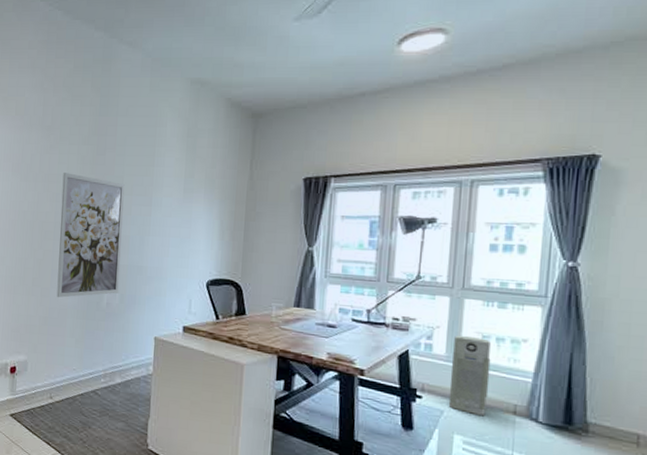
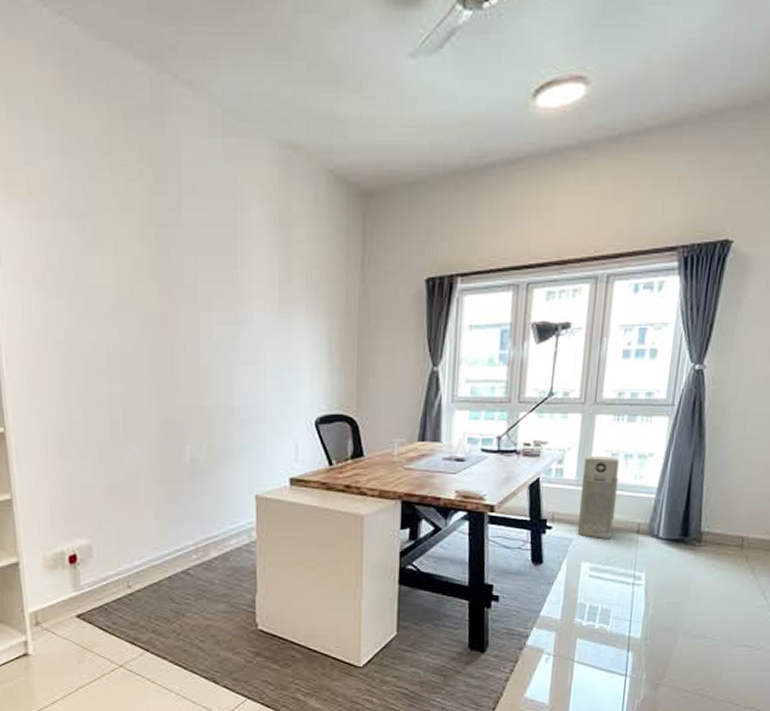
wall art: present [56,173,125,298] -> none [111,282,205,457]

